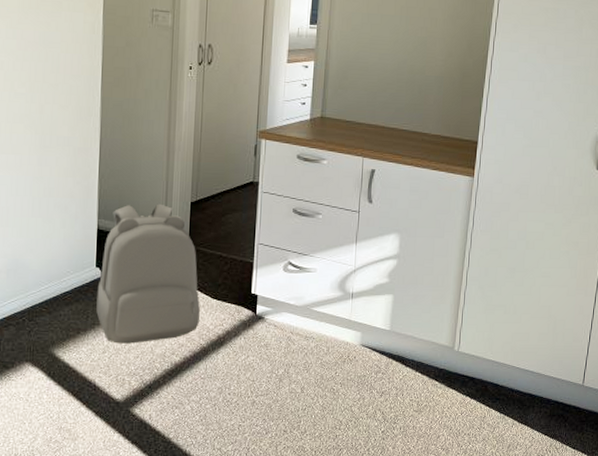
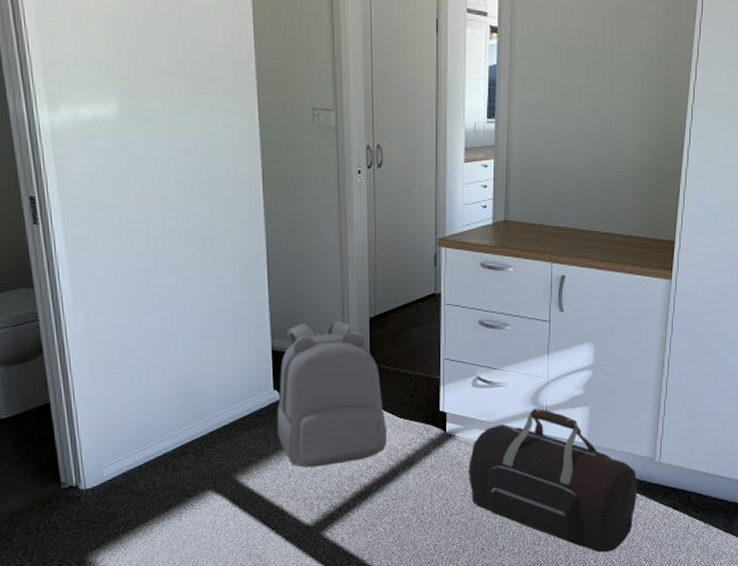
duffel bag: none [275,295,437,439] -> present [469,409,638,553]

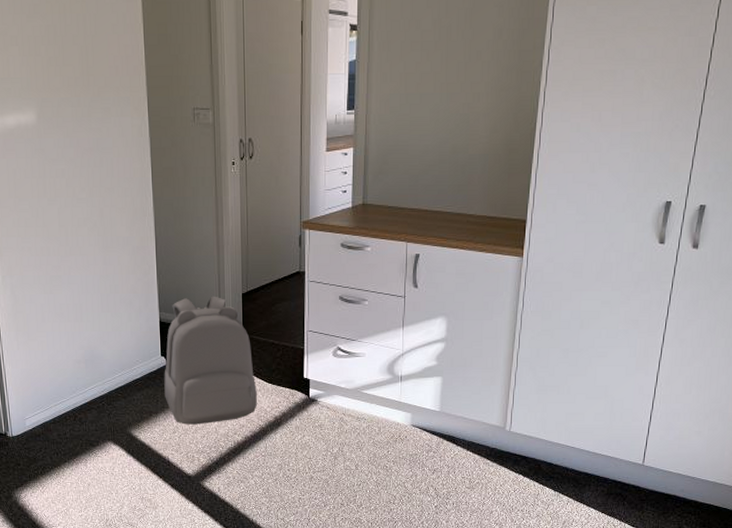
duffel bag: present [469,409,638,553] -> none [330,378,488,514]

